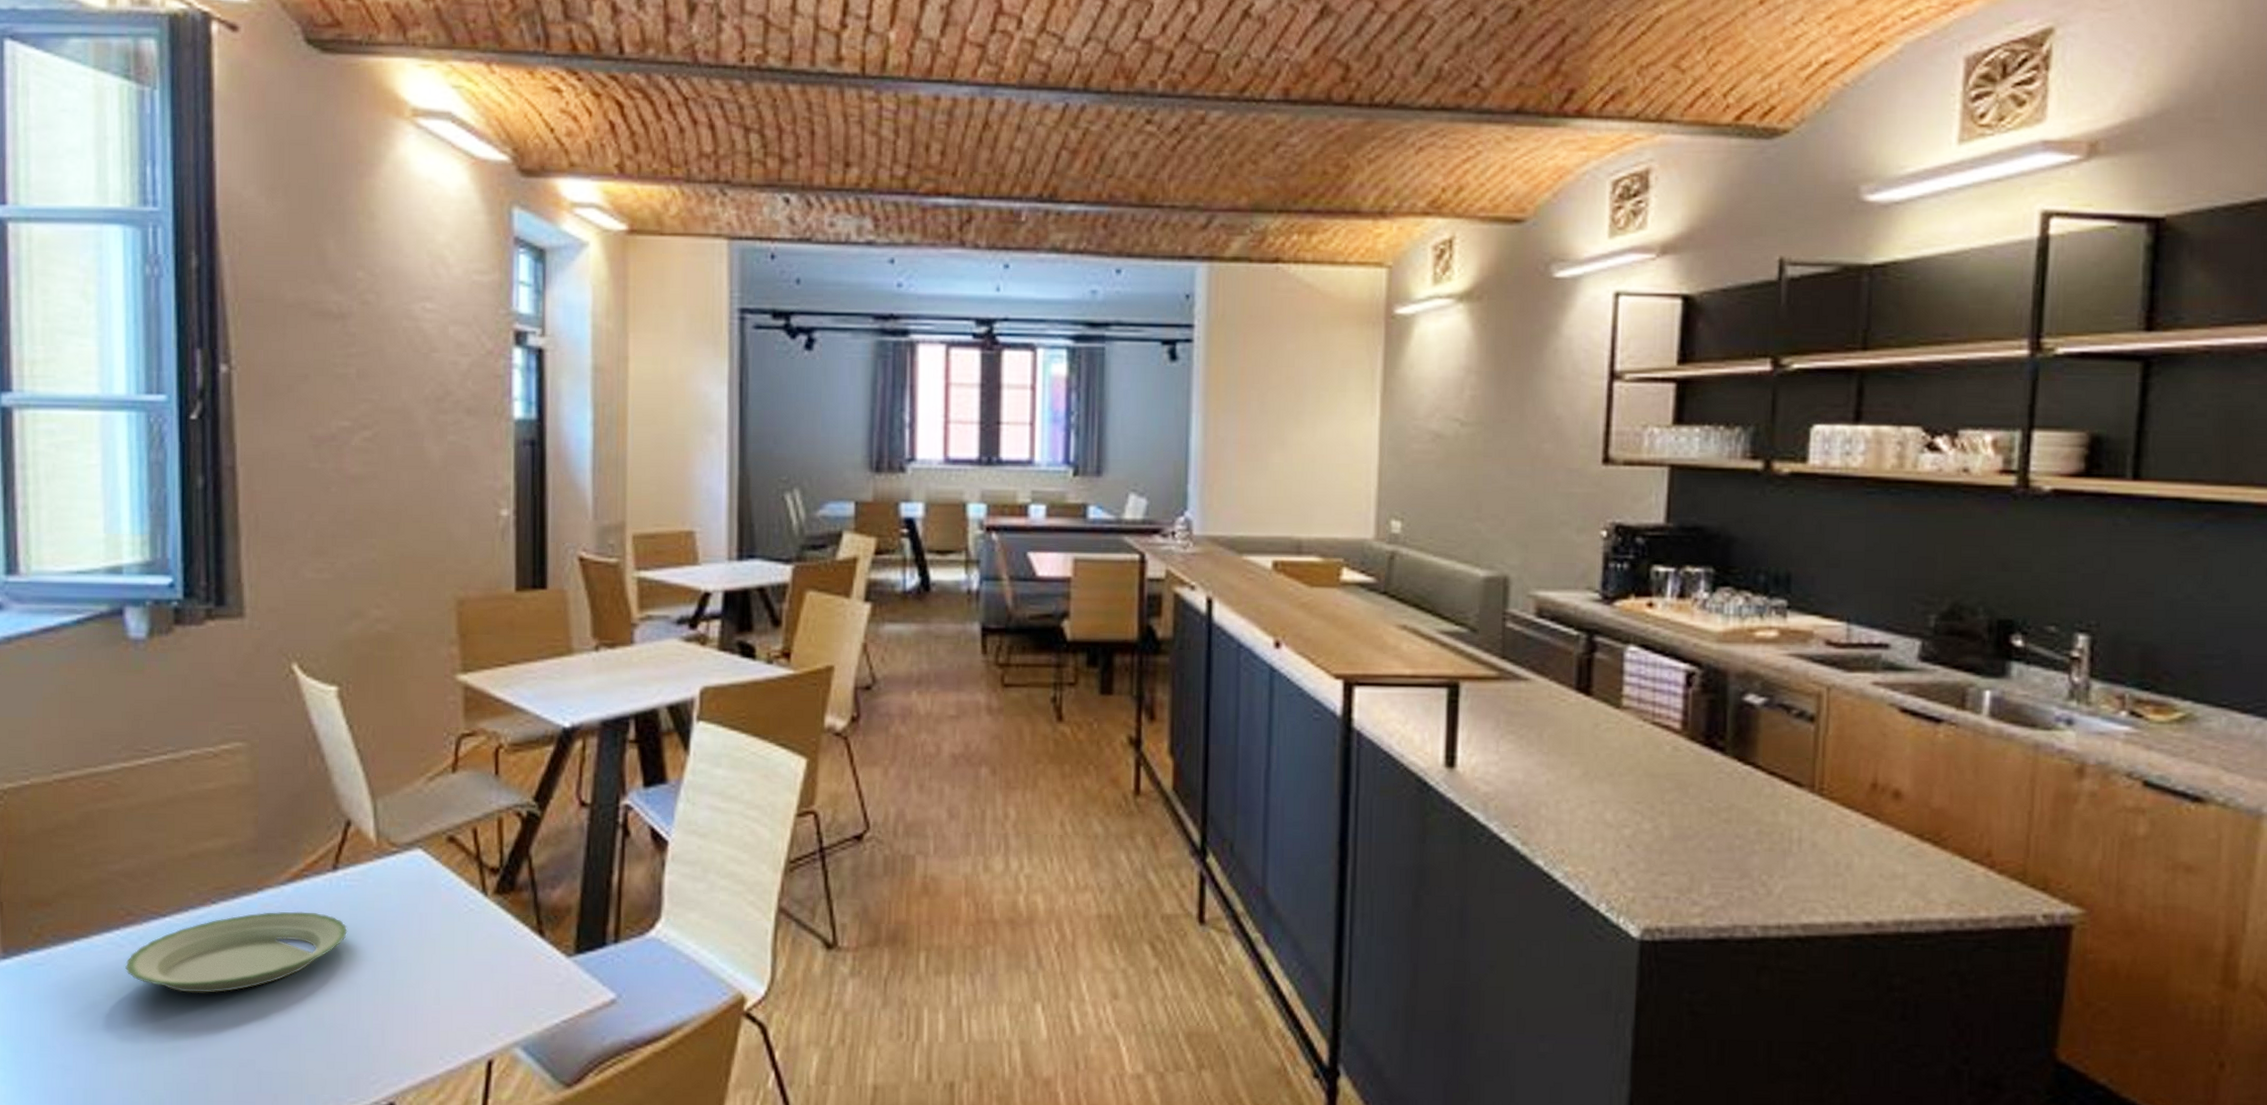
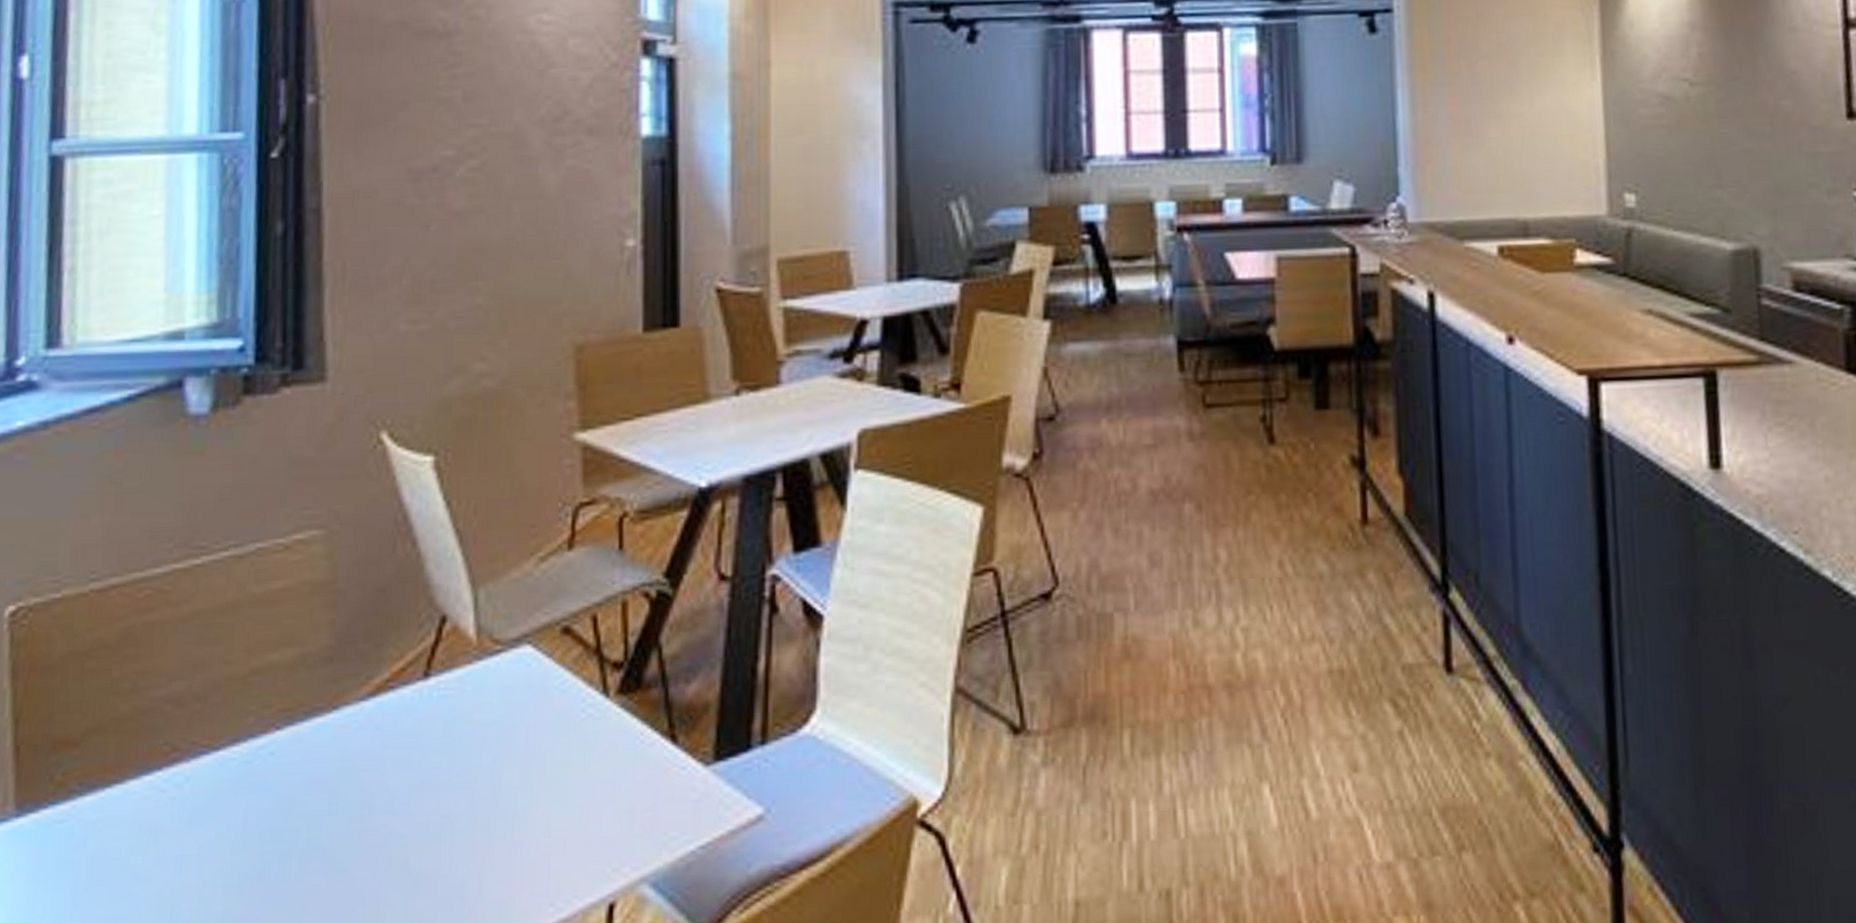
plate: present [125,911,348,993] -> none [167,732,441,844]

